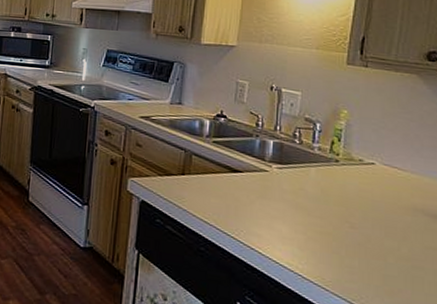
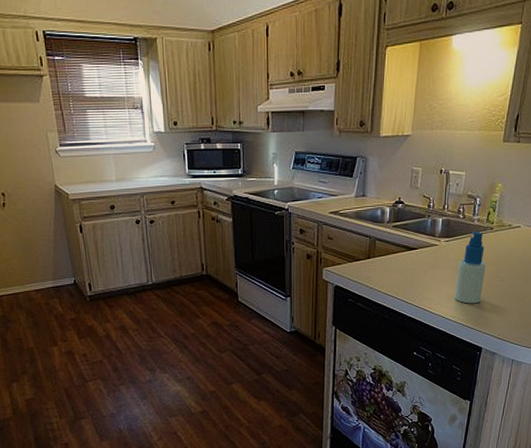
spray bottle: none [290,160,331,252] -> present [454,230,486,304]

